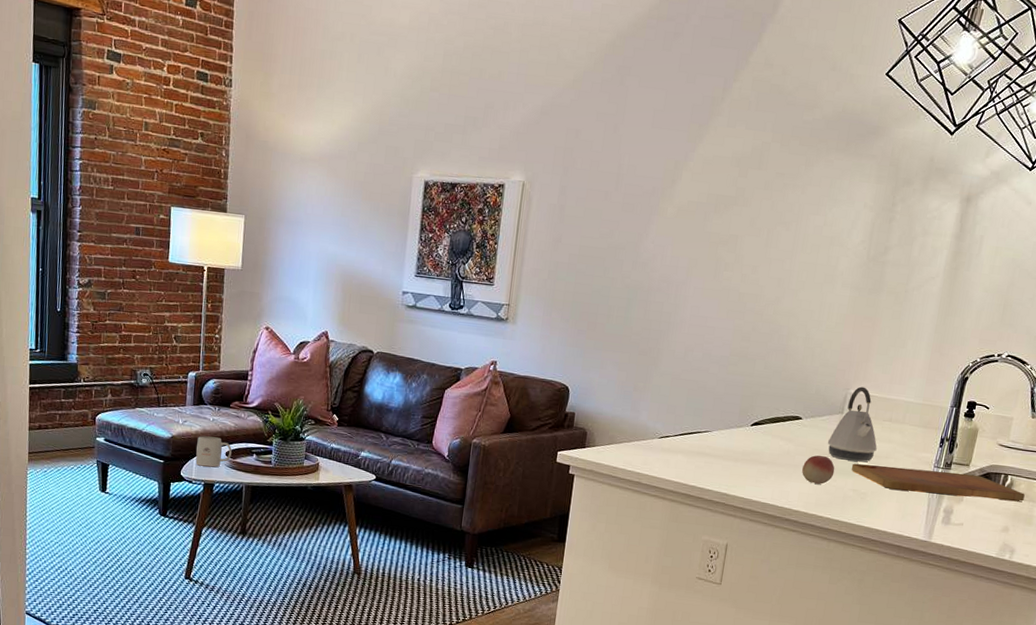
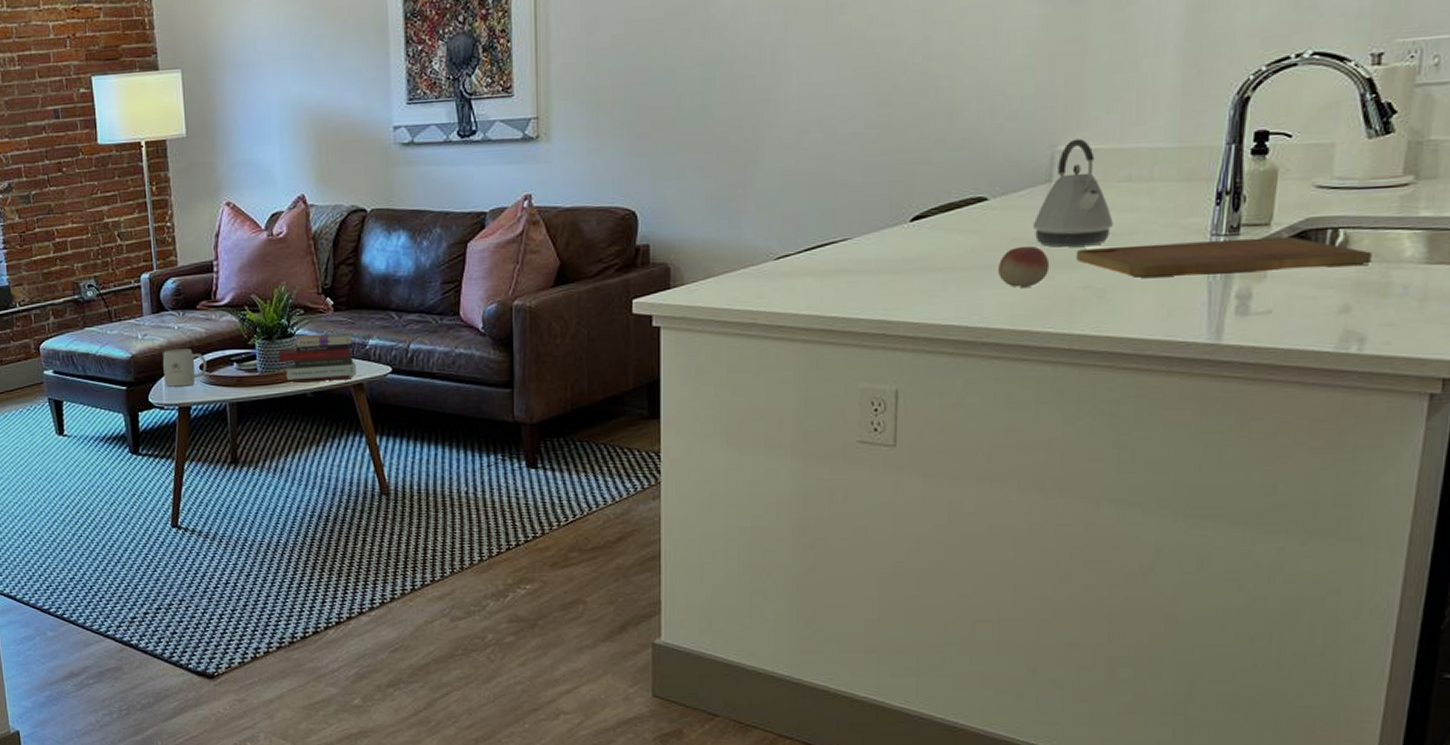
books: none [290,441,349,481] -> present [279,332,356,382]

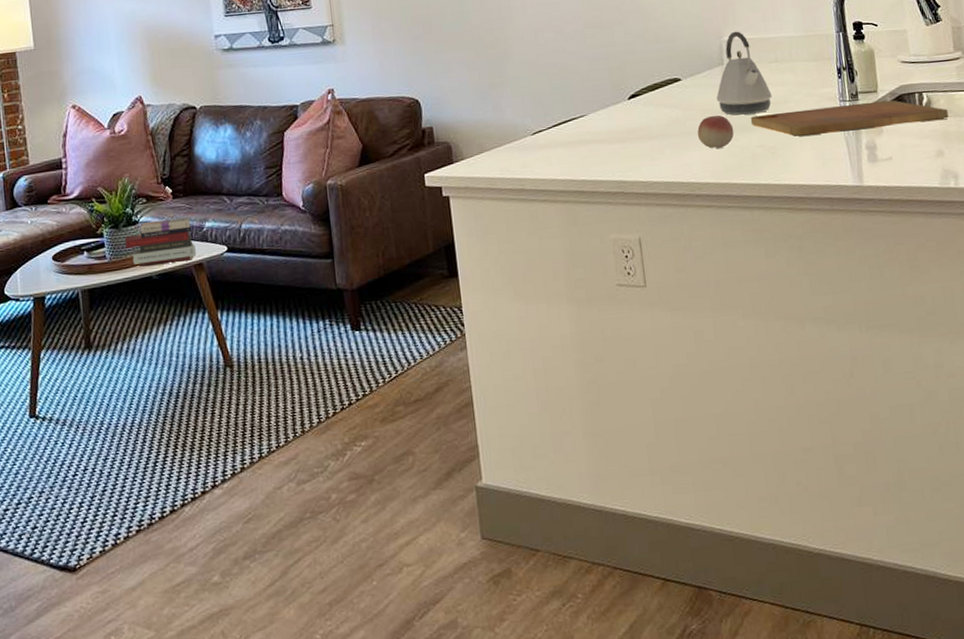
mug: present [162,349,207,387] -> none [16,241,59,279]

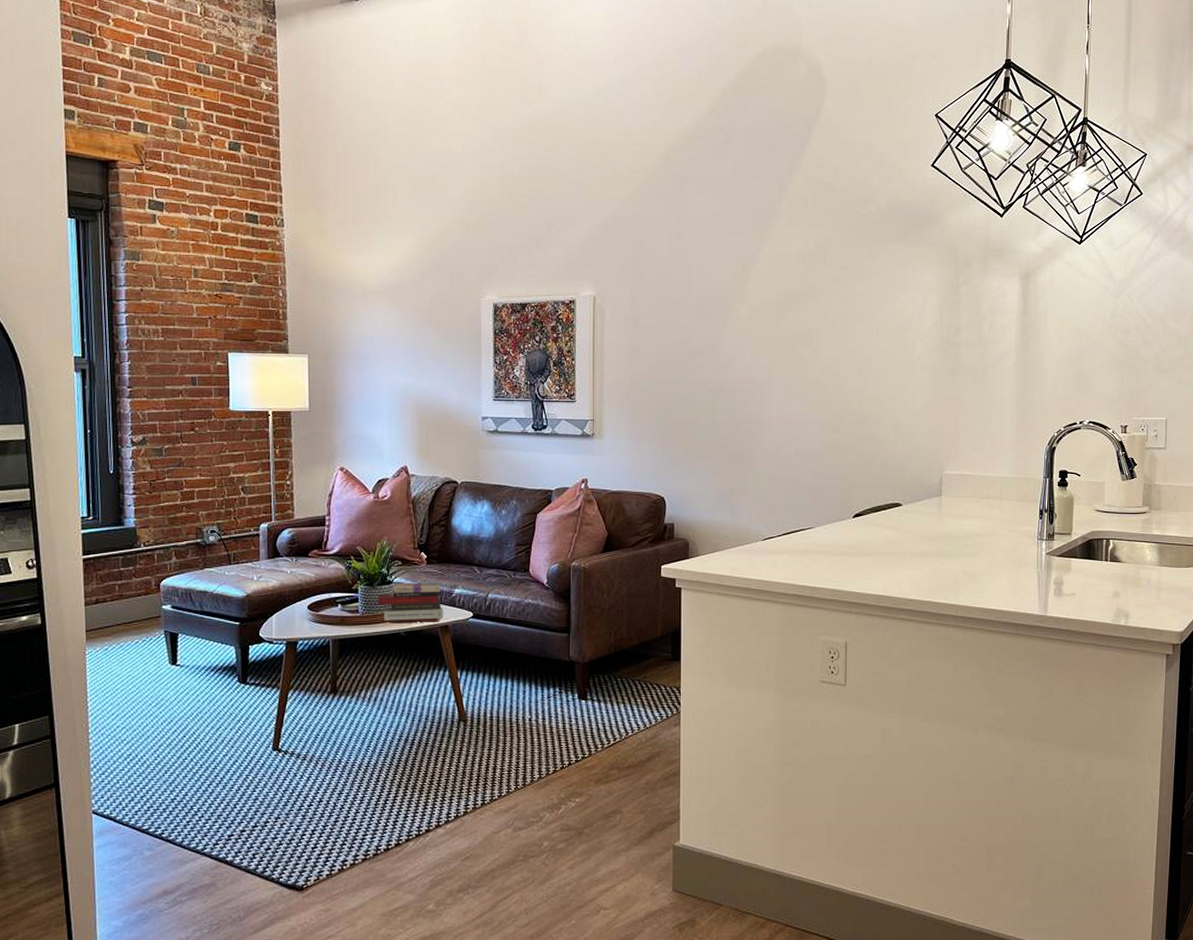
fruit: present [697,114,734,149] -> none [910,540,942,571]
kettle: present [716,31,772,115] -> none [930,467,980,542]
cutting board: present [750,100,949,136] -> none [957,543,1129,566]

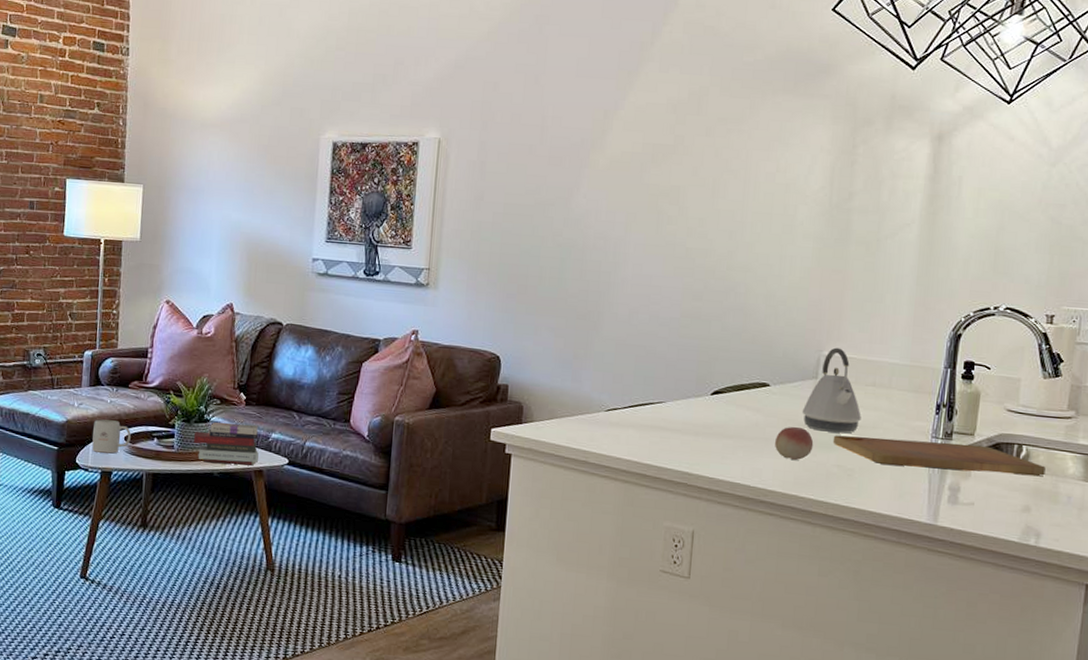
mug: none [274,591,314,624] -> present [92,419,131,454]
fruit: none [910,540,942,571] -> present [775,426,814,461]
kettle: none [930,467,980,542] -> present [802,347,861,433]
cutting board: none [957,543,1129,566] -> present [832,435,1046,476]

